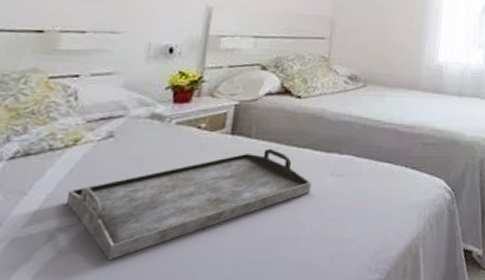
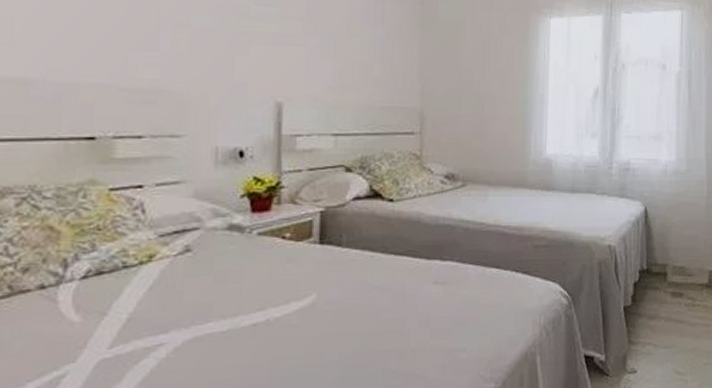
serving tray: present [66,148,312,260] -> none [149,257,414,378]

